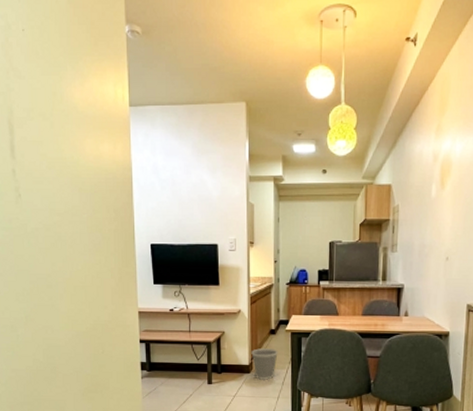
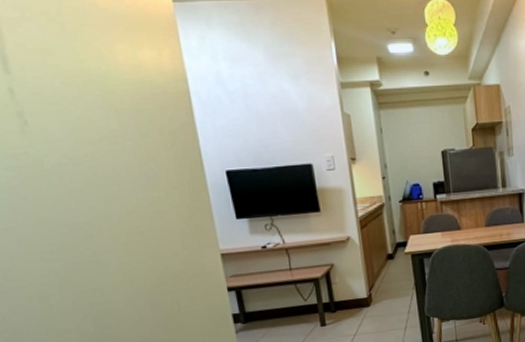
wastebasket: present [251,348,278,380] -> none [368,275,399,312]

